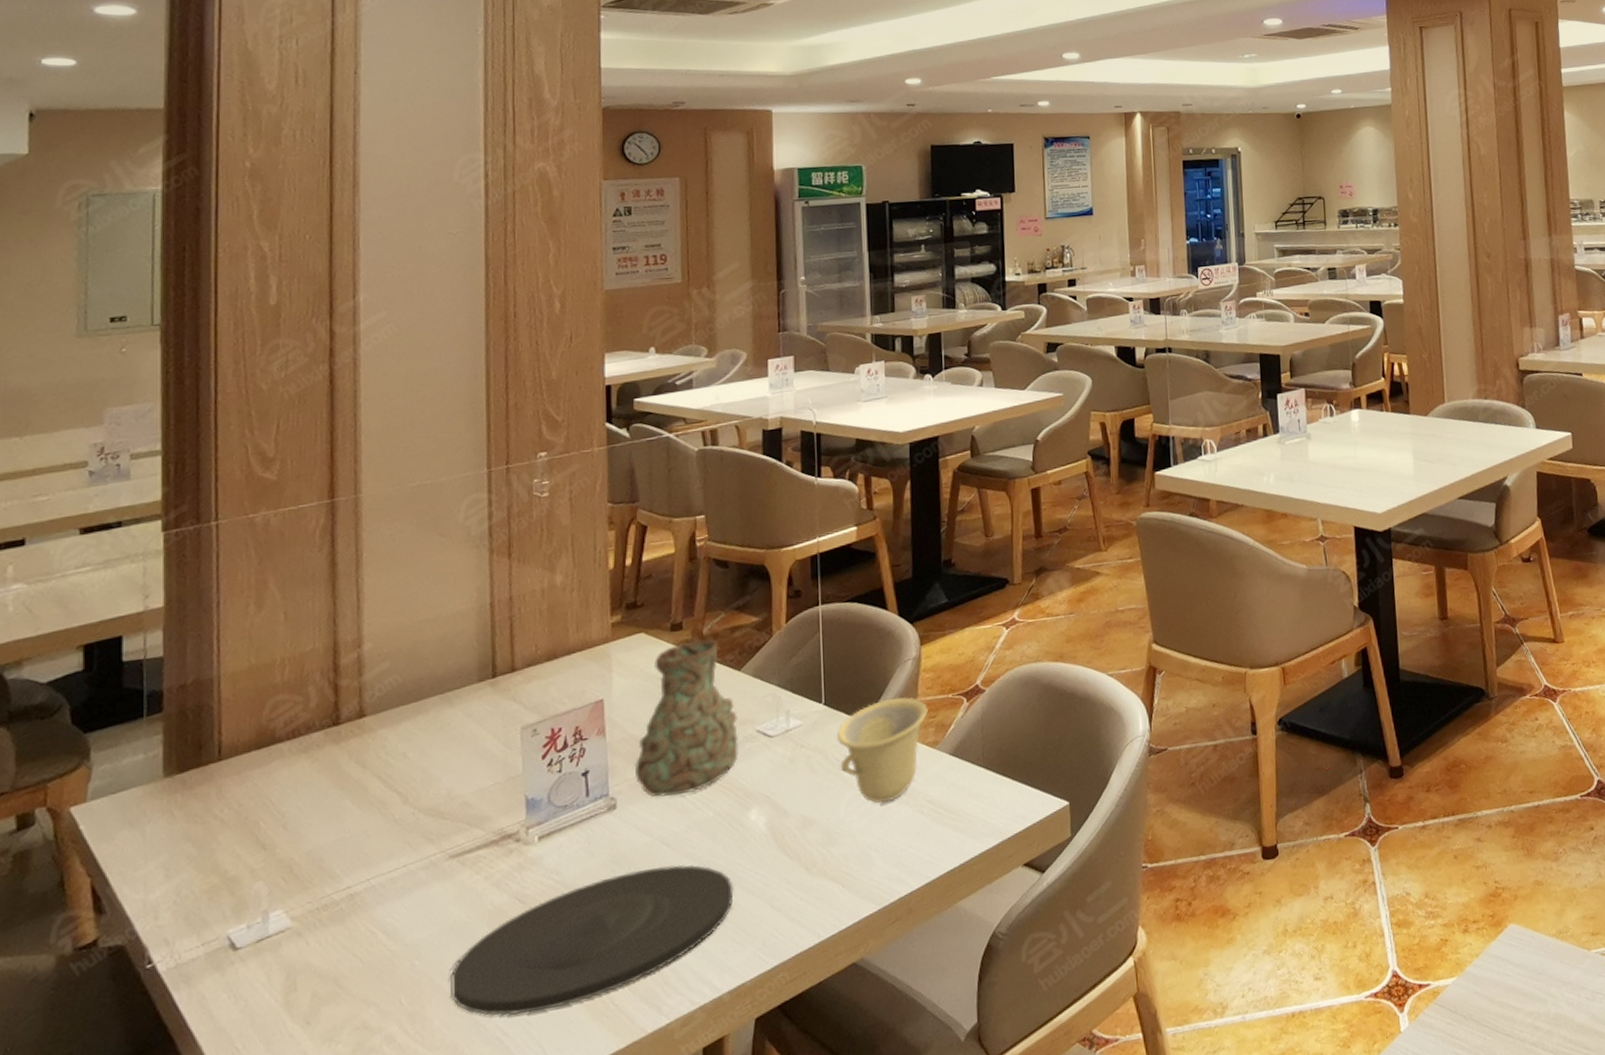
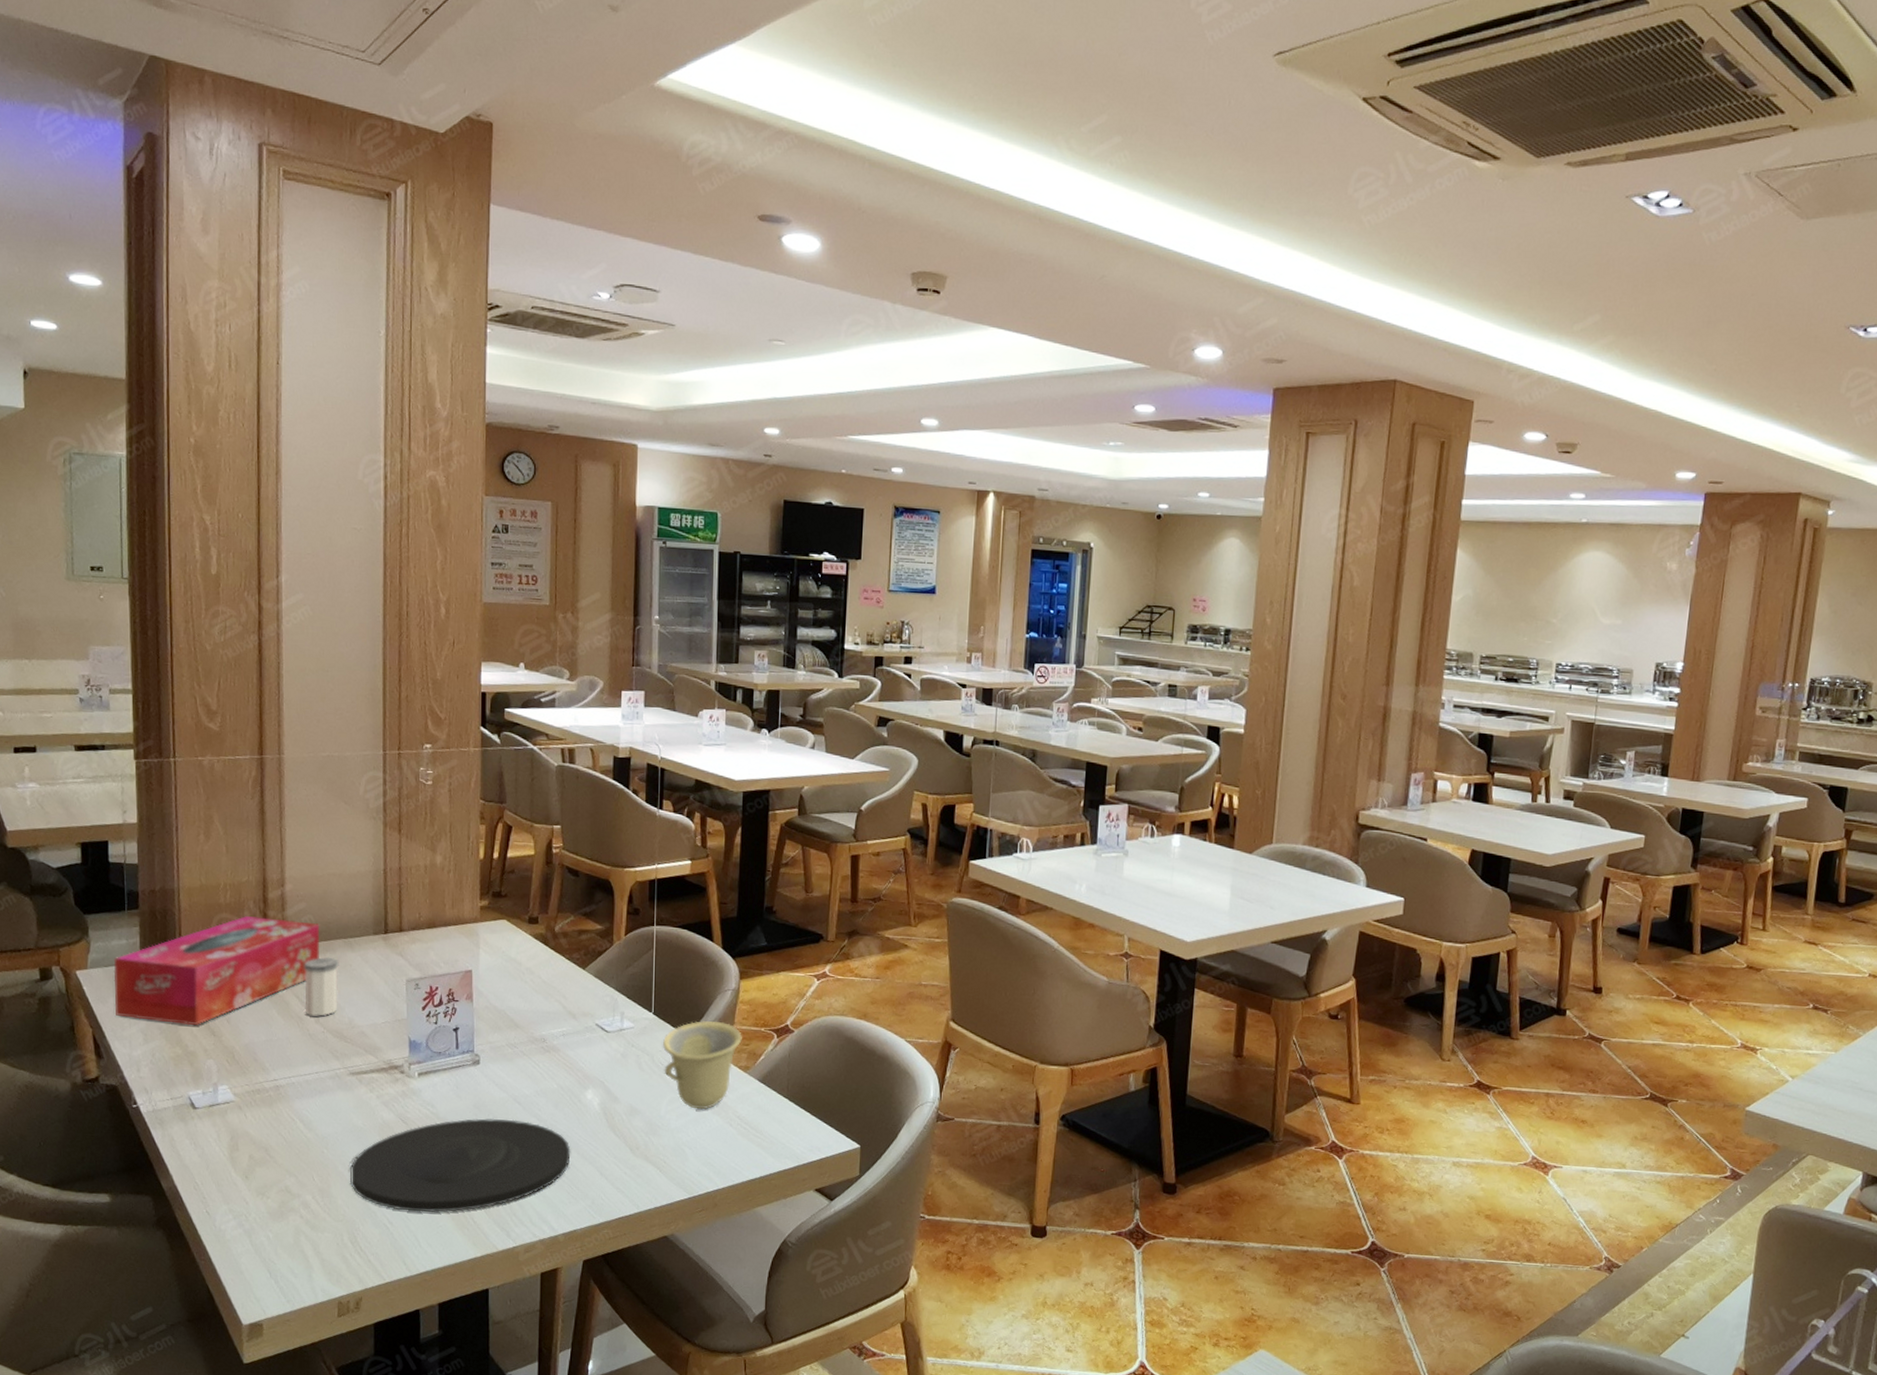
tissue box: none [124,683,408,854] -> present [113,916,319,1026]
salt shaker: none [388,720,434,797] -> present [304,957,339,1017]
decorative vase: present [635,639,739,797] -> none [496,935,580,1065]

